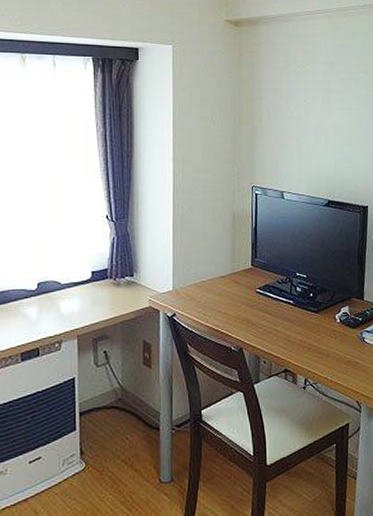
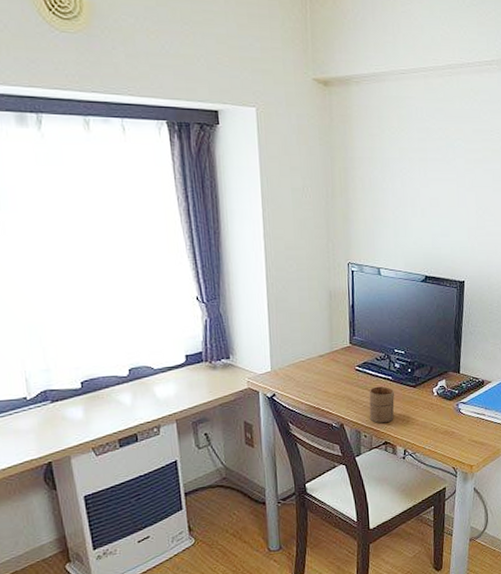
cup: none [269,310,296,350] -> present [369,386,395,424]

